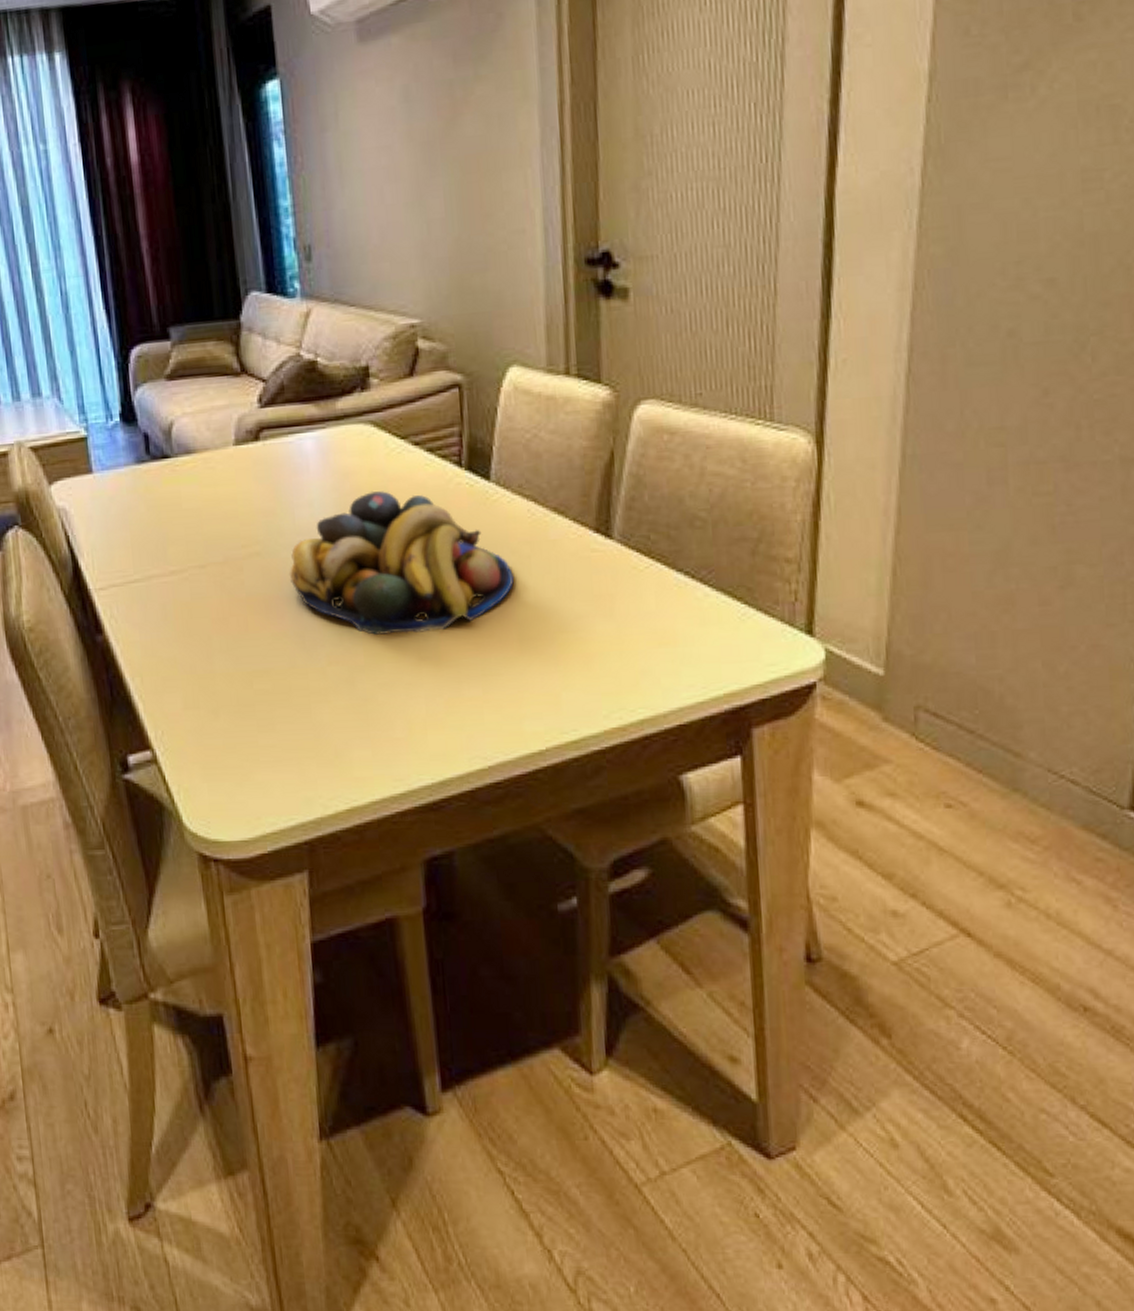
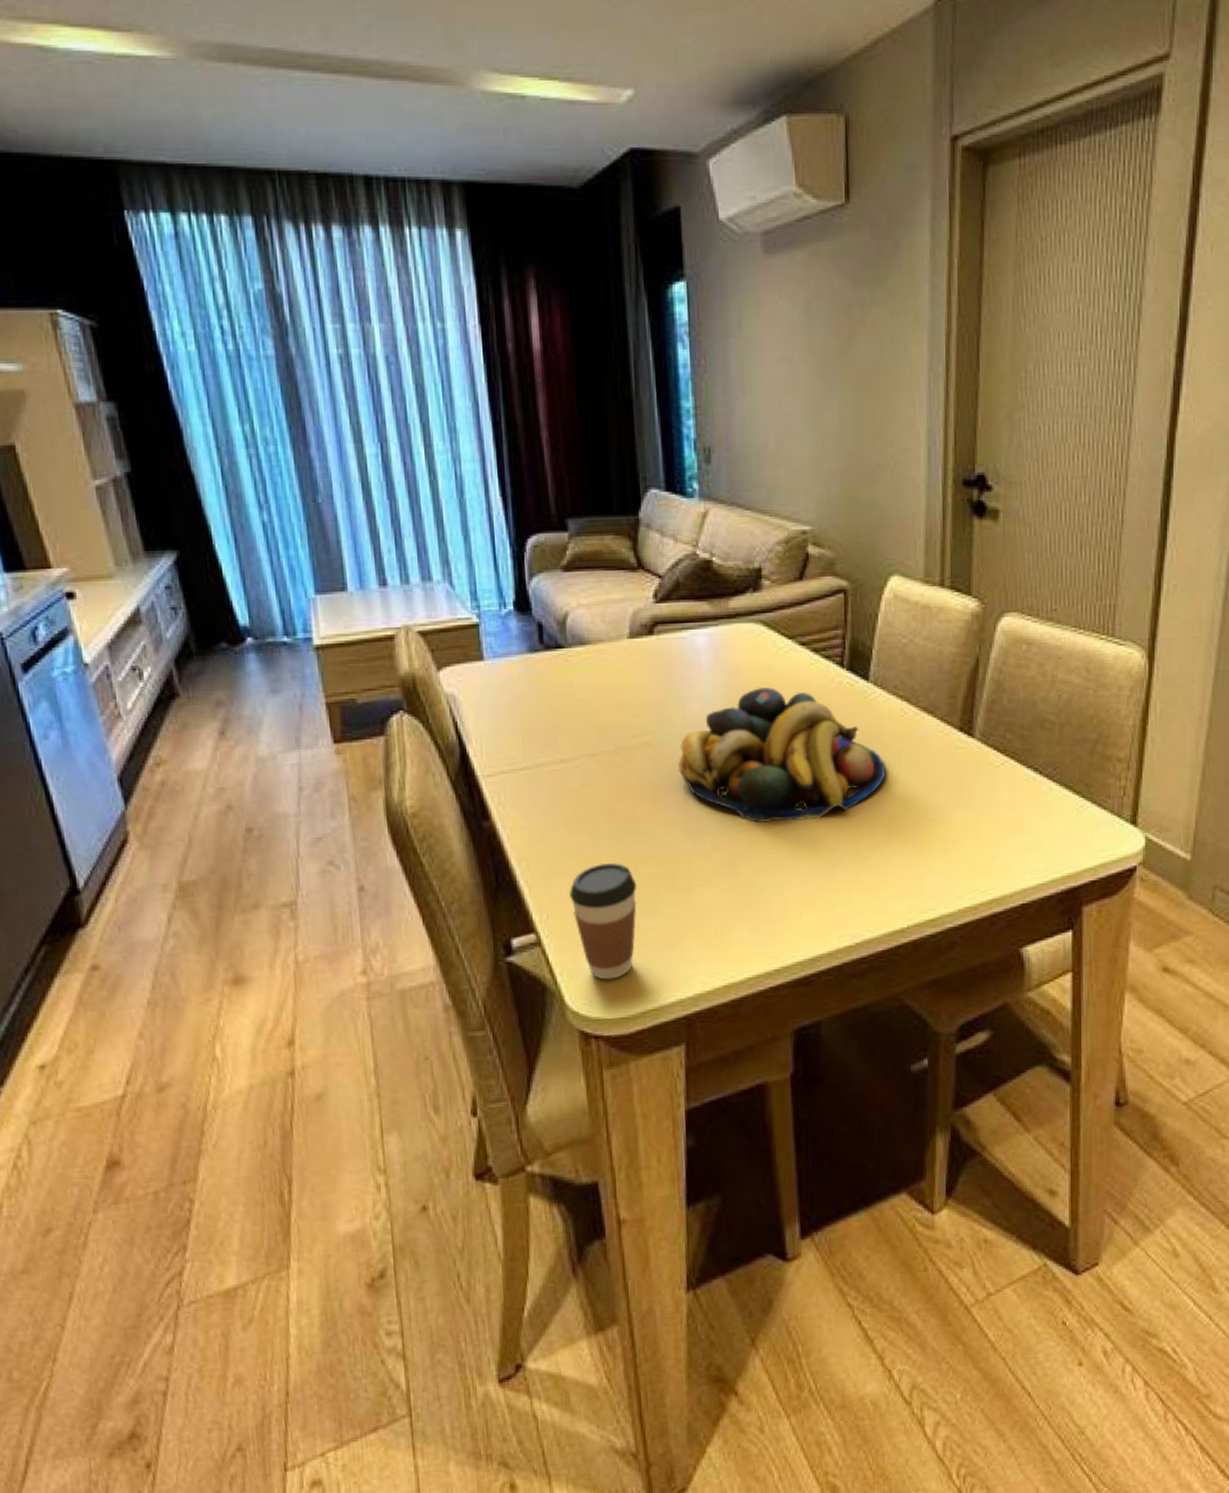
coffee cup: none [184,677,253,800] -> present [569,862,637,980]

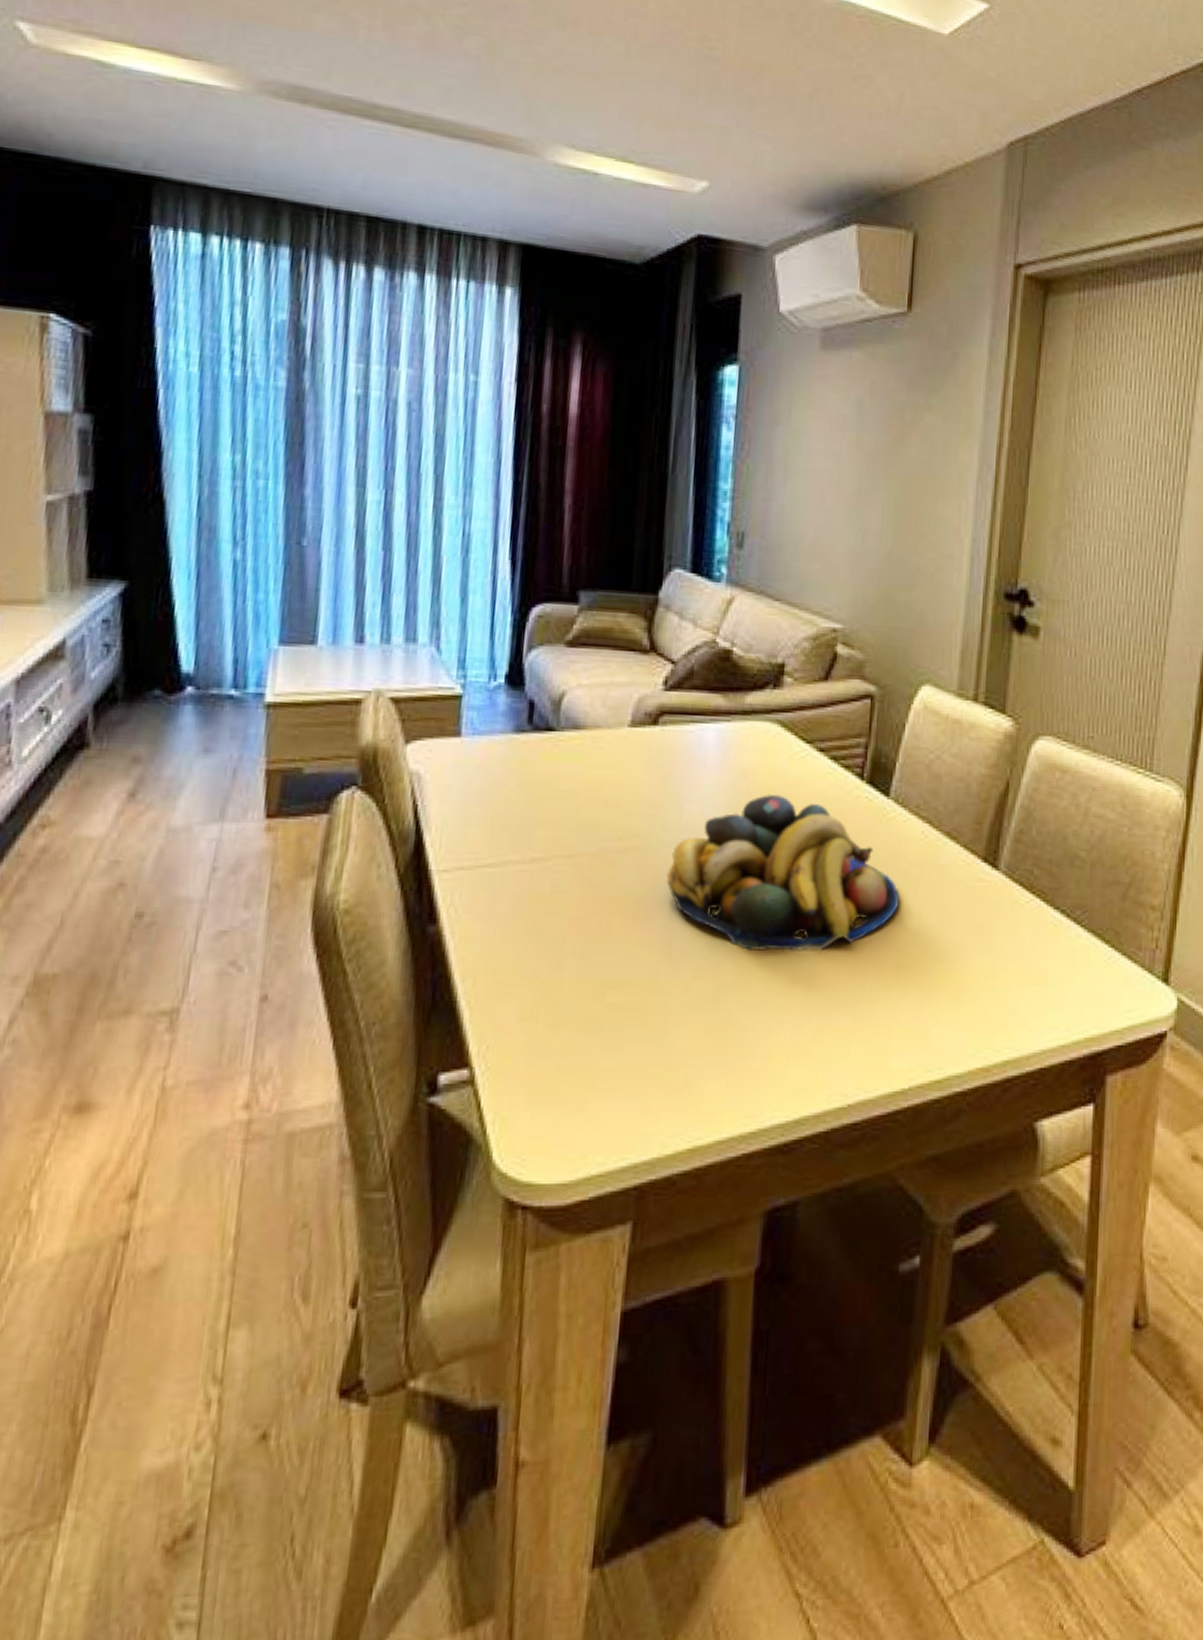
coffee cup: present [569,862,637,980] -> none [518,986,601,1134]

